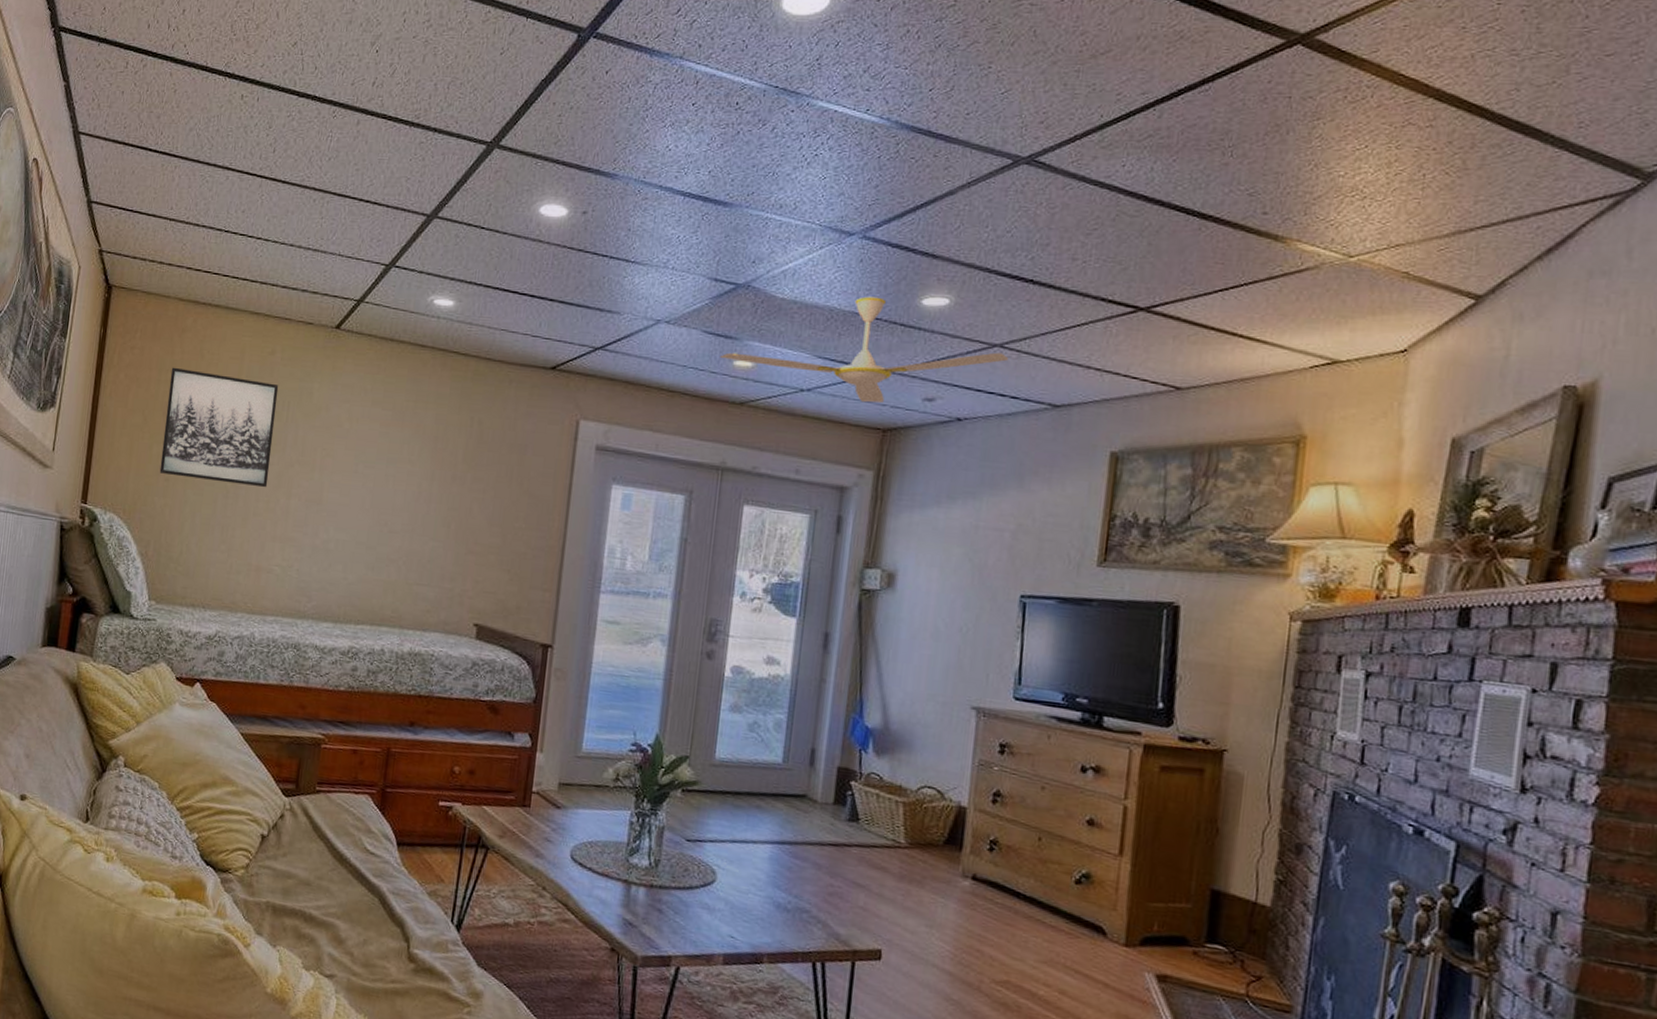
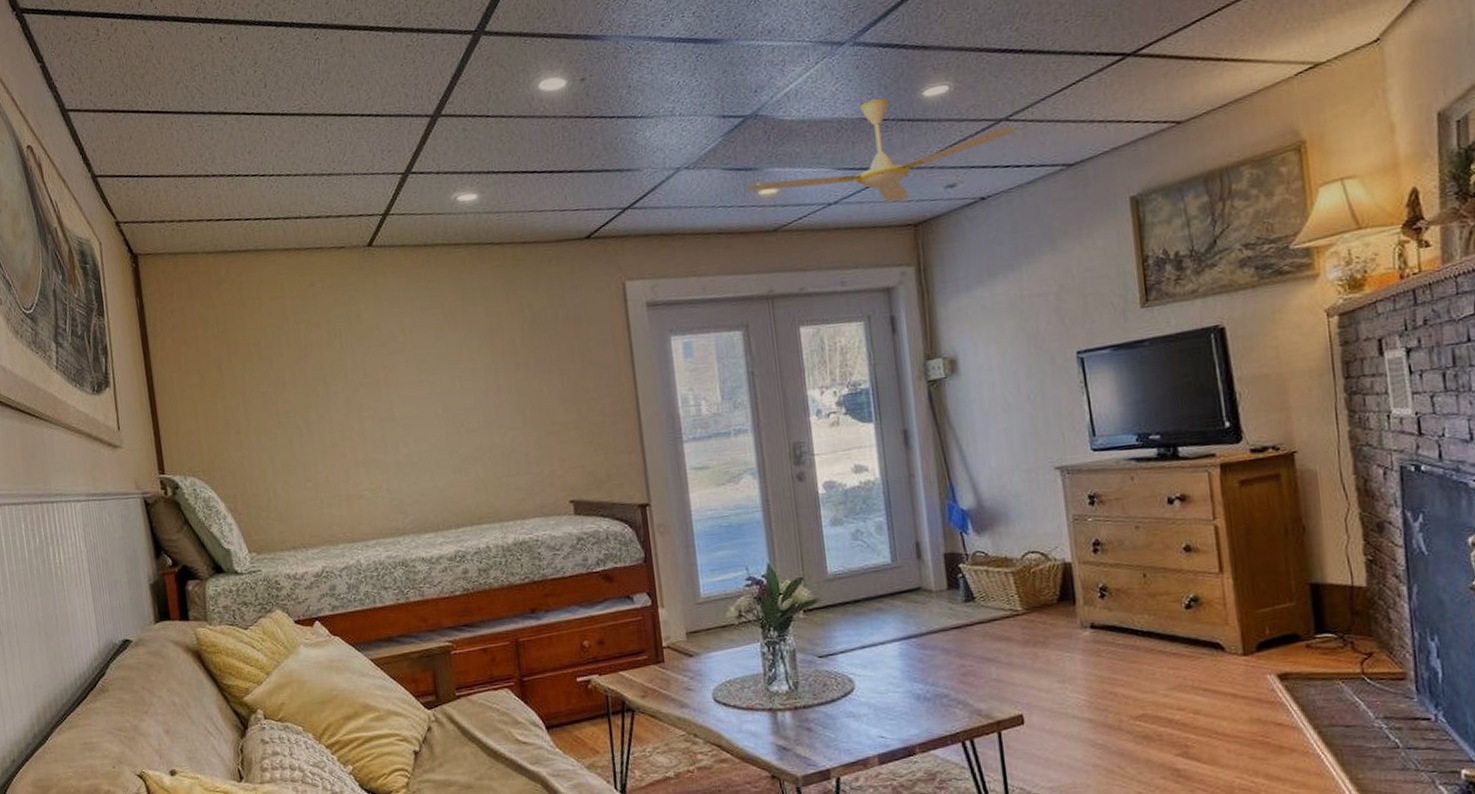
wall art: present [159,367,279,488] -> none [216,314,339,427]

